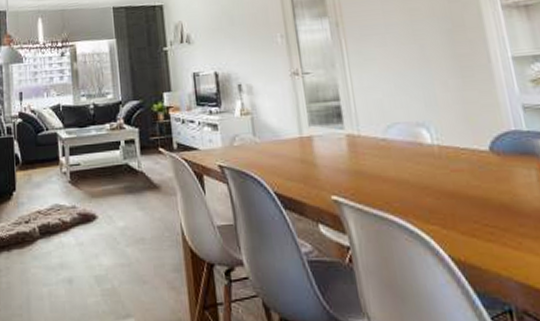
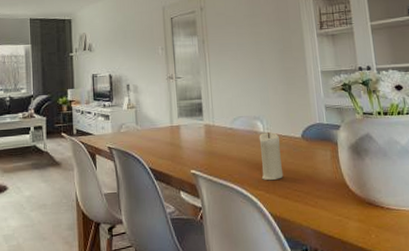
candle: none [425,144,467,212] -> present [259,132,284,181]

